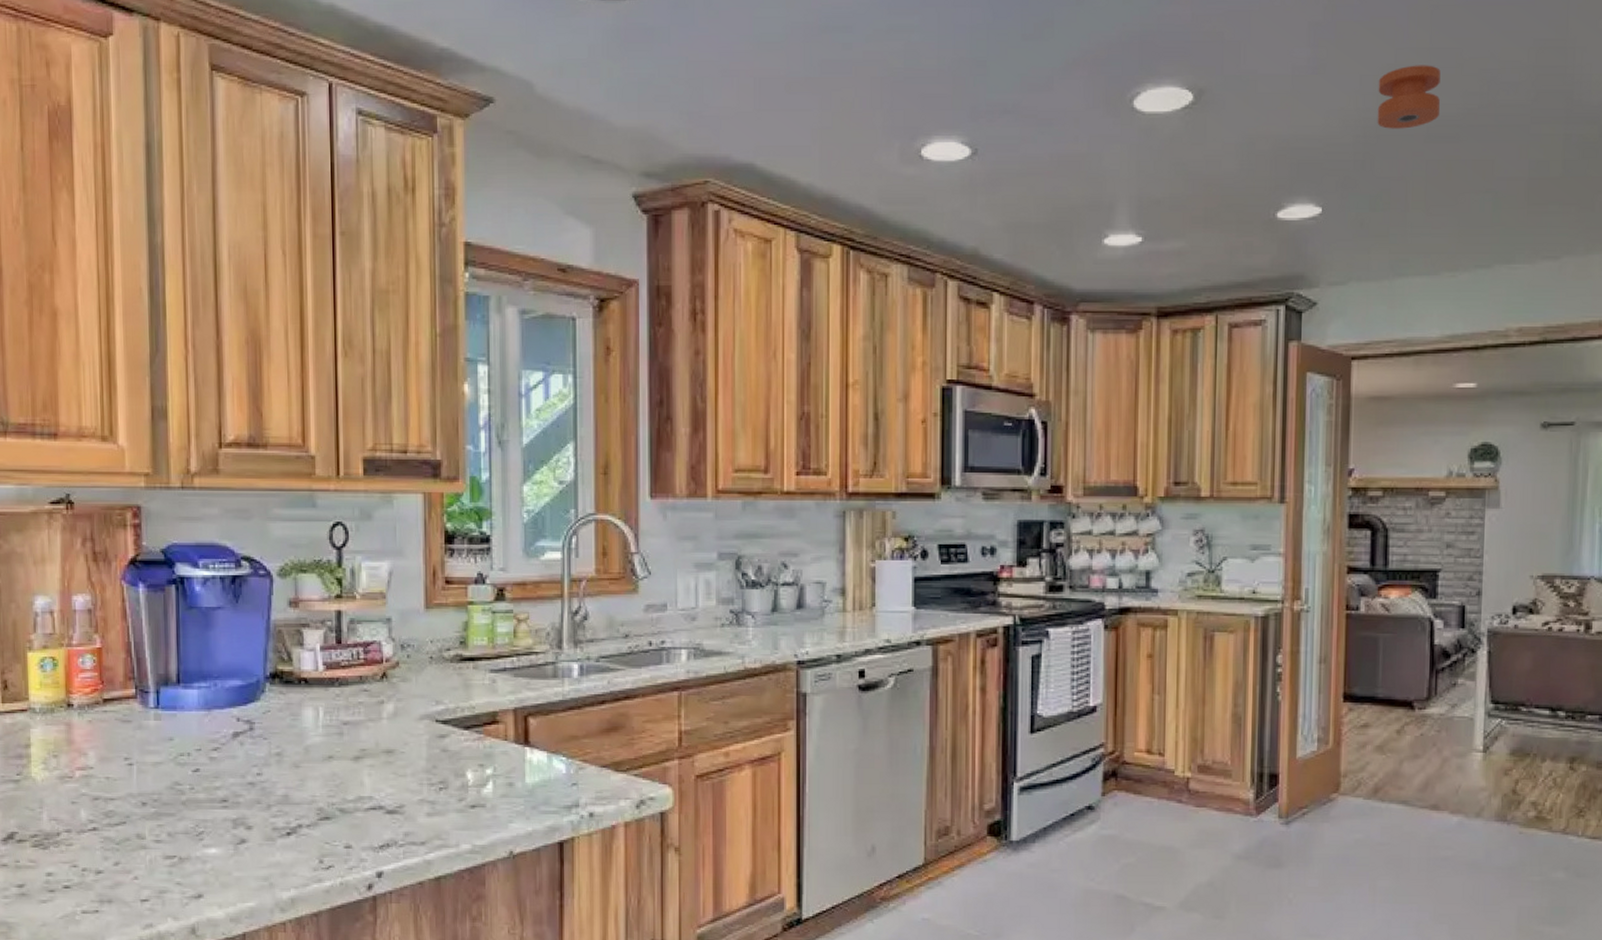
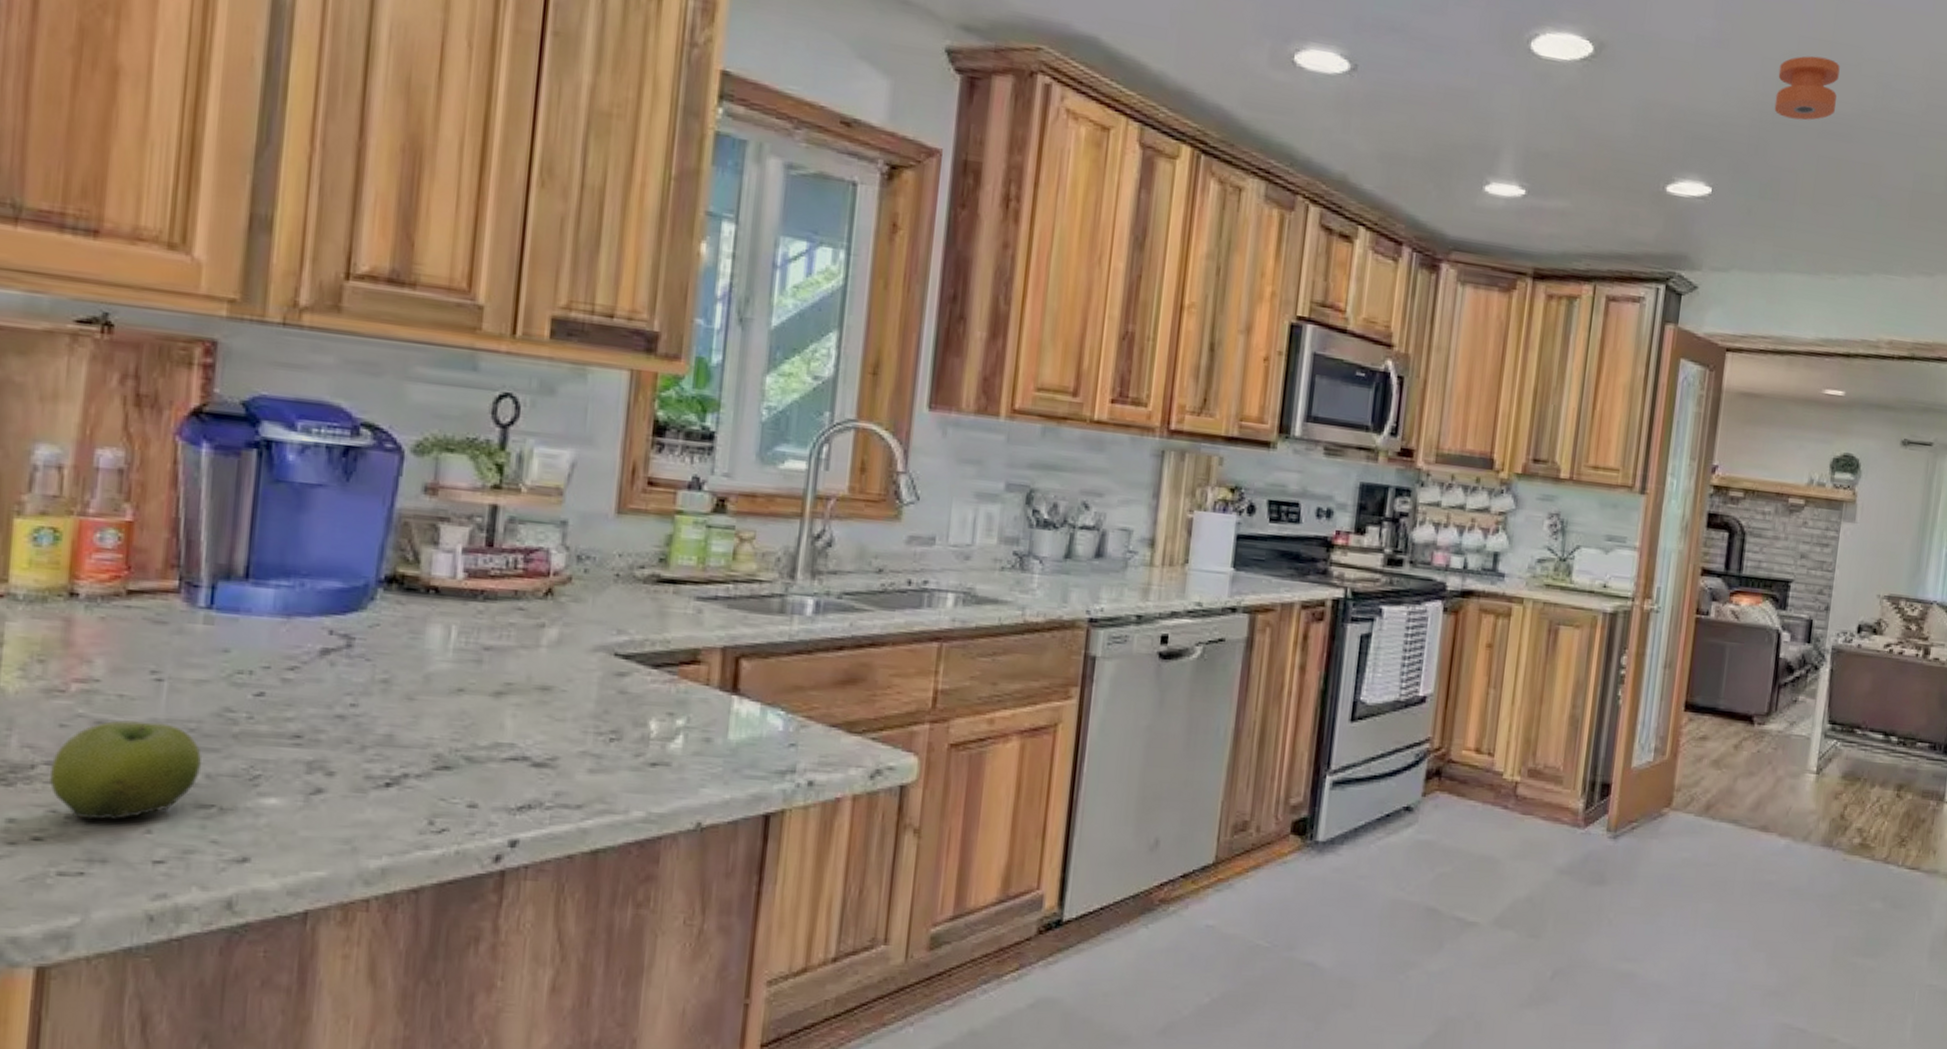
fruit: none [70,796,164,871] -> present [50,720,201,820]

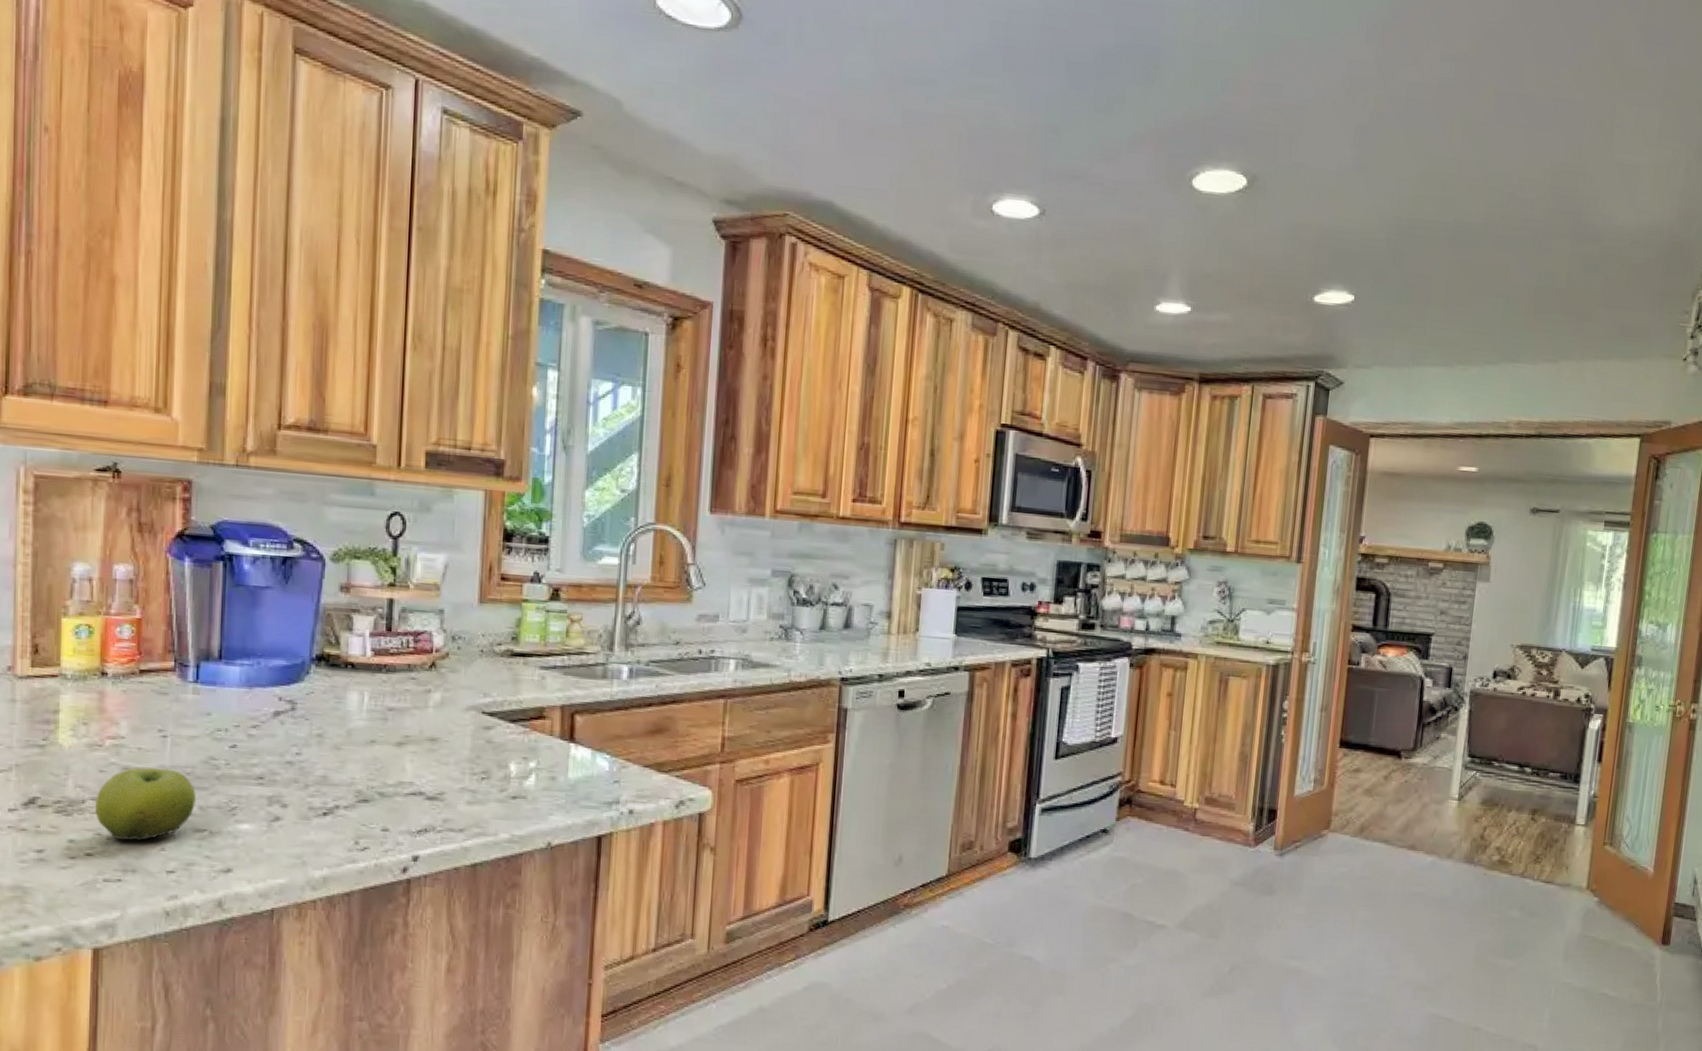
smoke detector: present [1774,56,1840,121] -> none [1409,174,1468,232]

